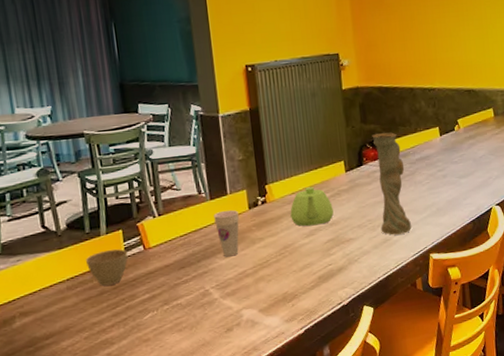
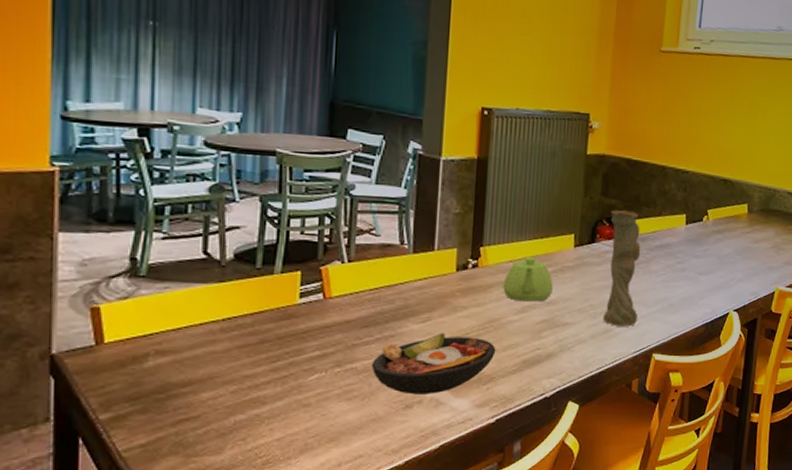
cup: present [86,249,128,286] -> none [250,293,303,334]
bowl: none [193,263,294,319] -> present [371,332,496,395]
cup: present [214,210,239,257] -> none [413,268,443,322]

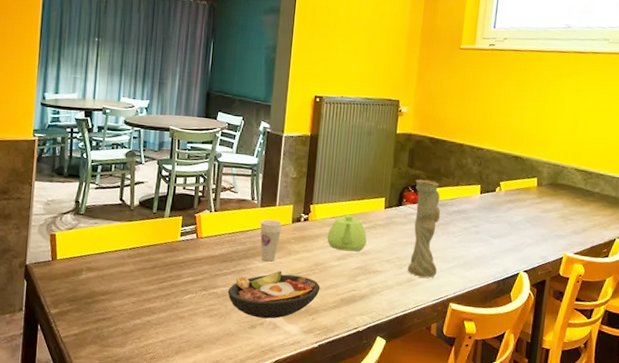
cup: none [413,268,443,322] -> present [260,219,282,262]

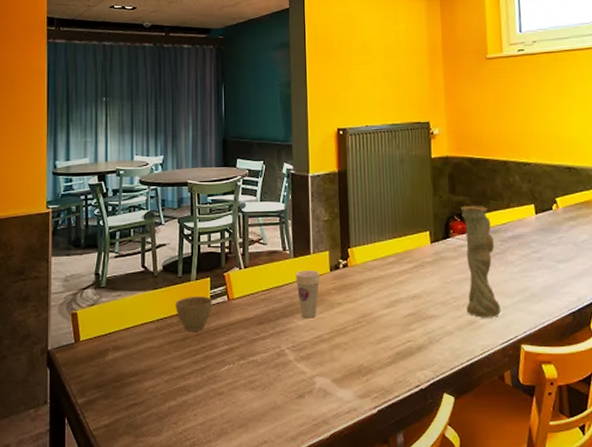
cup: none [148,231,183,262] -> present [176,296,213,331]
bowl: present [227,270,320,319] -> none [268,327,371,385]
teapot: present [327,215,367,252] -> none [371,255,416,297]

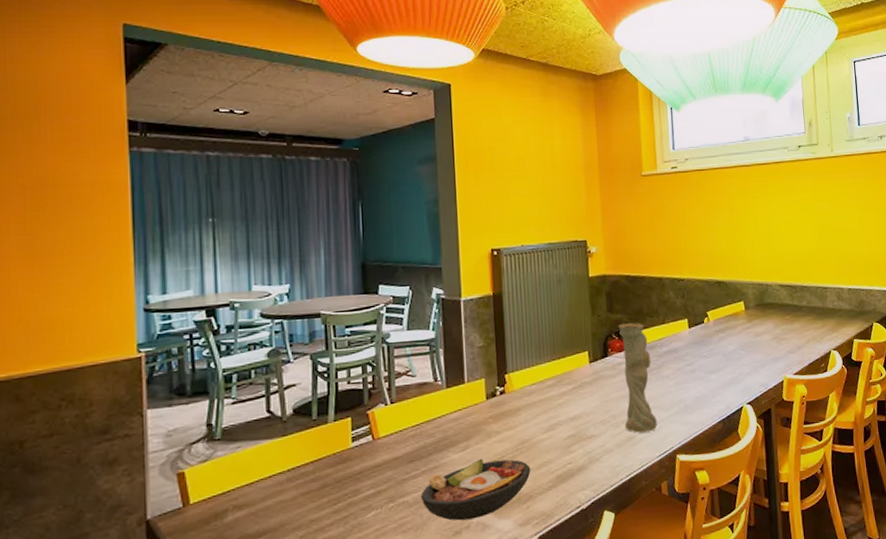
cup: present [176,296,213,331] -> none [310,438,355,479]
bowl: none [268,327,371,385] -> present [420,458,531,521]
cup: present [296,269,320,318] -> none [449,399,475,451]

